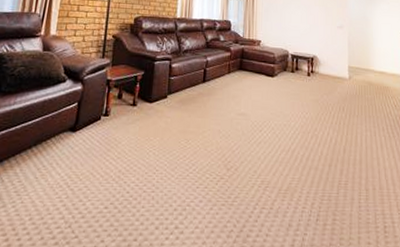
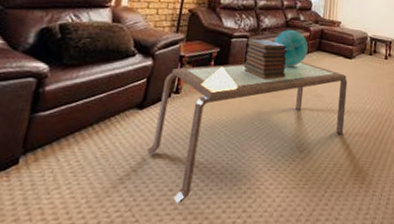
coffee table: none [82,81,271,221] -> present [147,62,348,204]
book stack: none [168,61,210,101] -> present [243,39,288,80]
decorative globe: none [196,51,230,86] -> present [274,30,308,67]

